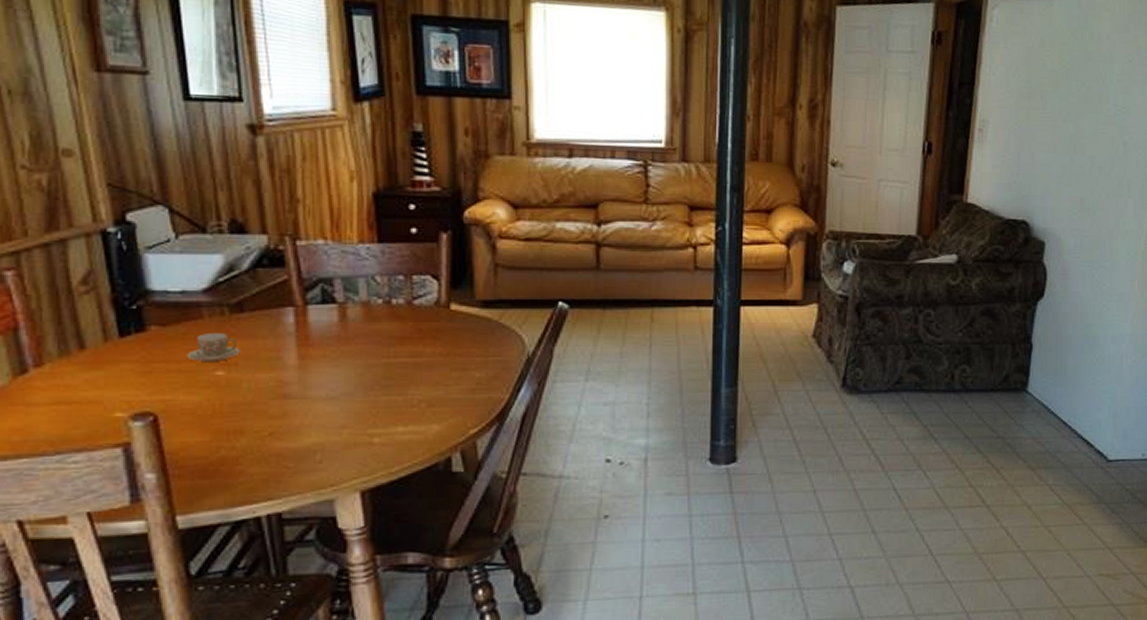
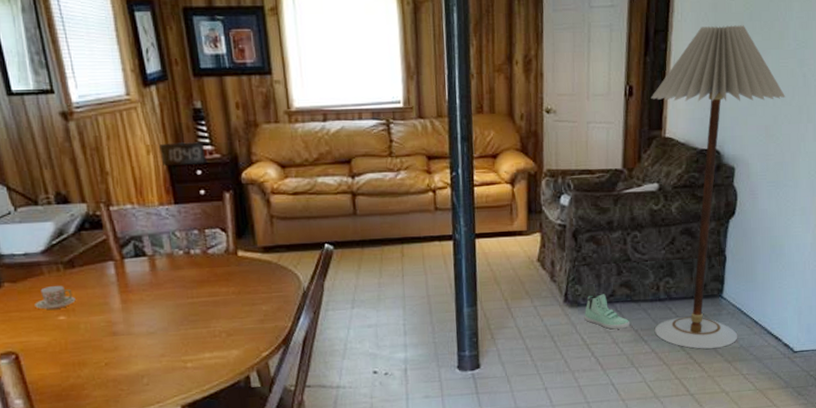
alarm clock: none [366,169,424,199] -> present [159,141,208,166]
sneaker: none [864,380,919,423] -> present [584,294,631,330]
floor lamp: none [946,82,1103,453] -> present [651,25,785,349]

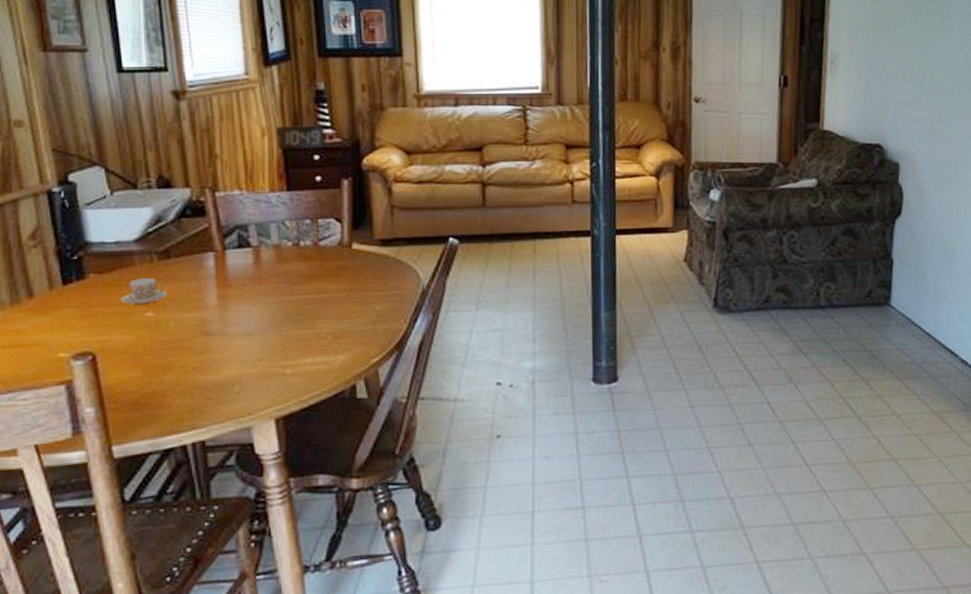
sneaker: present [584,294,631,330] -> none [735,299,788,340]
floor lamp: present [651,25,785,349] -> none [807,16,951,365]

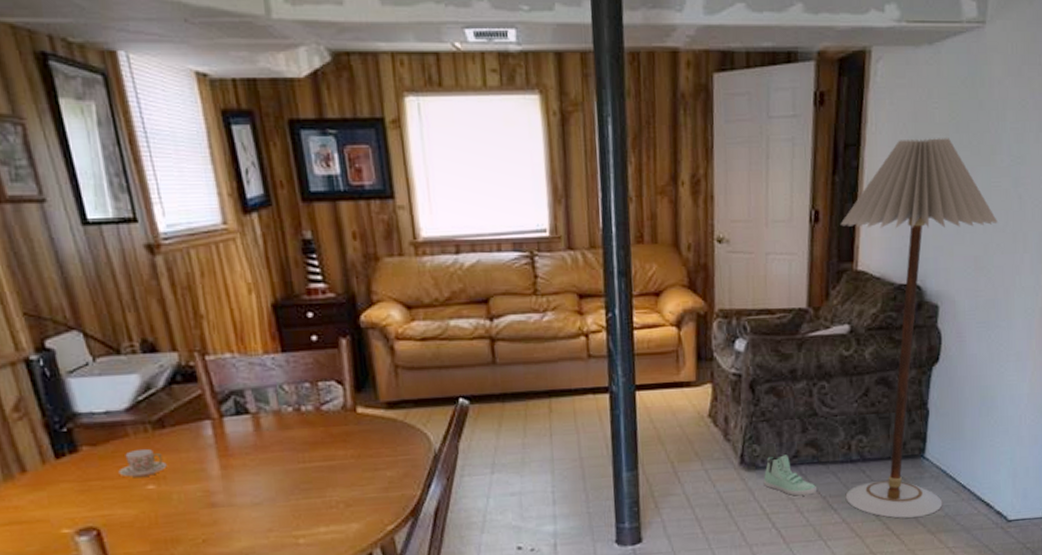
alarm clock: present [276,124,327,150] -> none [263,278,320,307]
sneaker: none [735,299,788,340] -> present [763,454,818,496]
floor lamp: none [807,16,951,365] -> present [840,138,997,519]

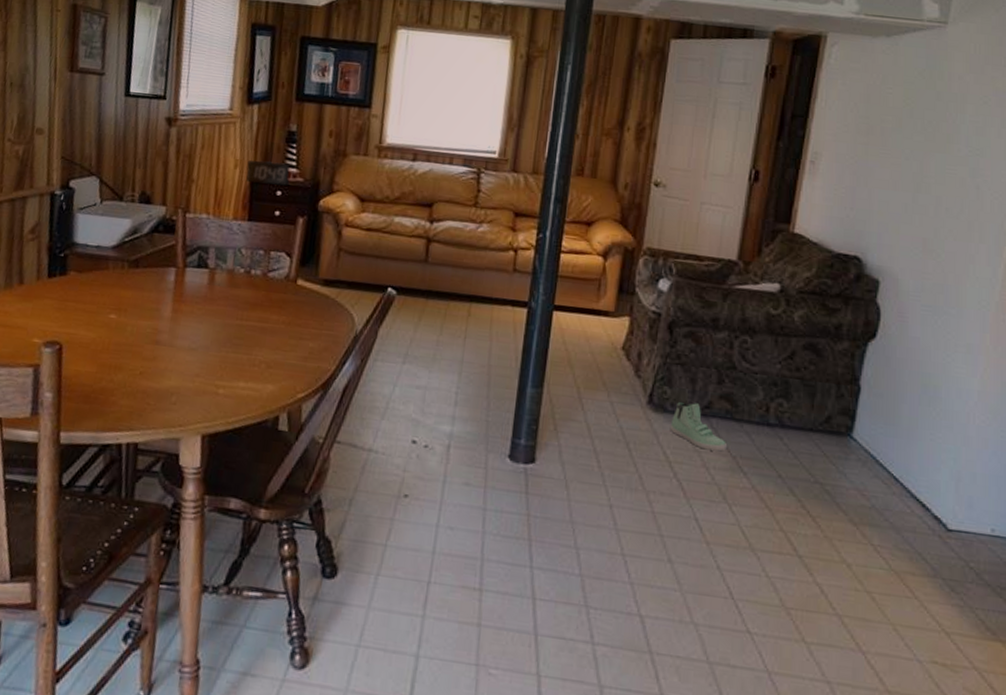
teacup: present [118,449,167,477] -> none [91,282,131,307]
alarm clock: none [263,278,320,307] -> present [246,160,290,187]
floor lamp: present [840,138,997,519] -> none [757,117,951,503]

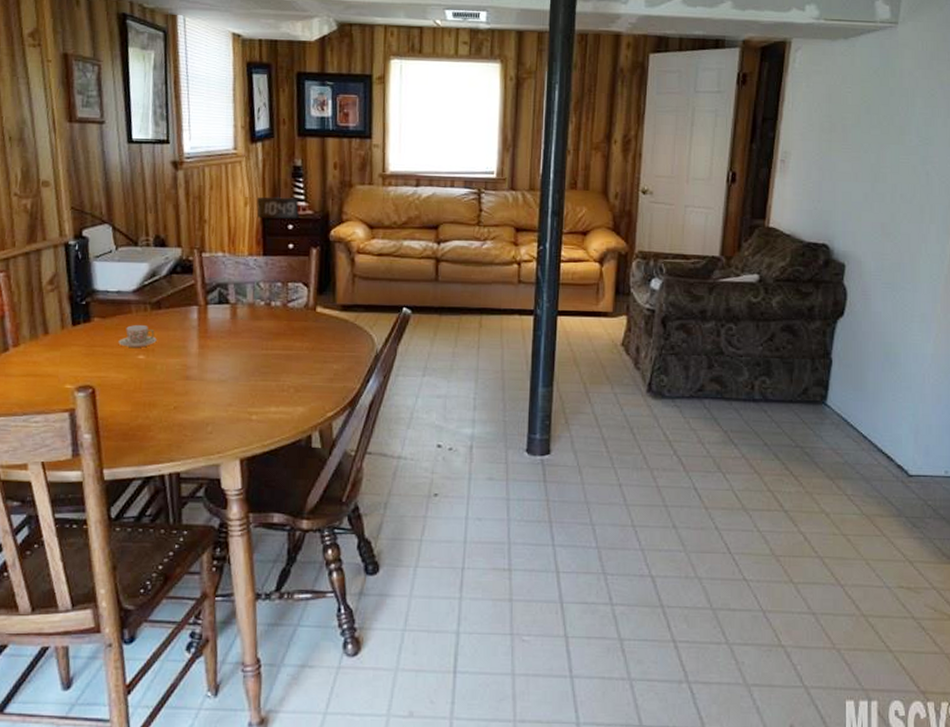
teacup: none [91,282,131,307] -> present [118,325,157,348]
sneaker: present [669,402,728,452] -> none [668,387,720,428]

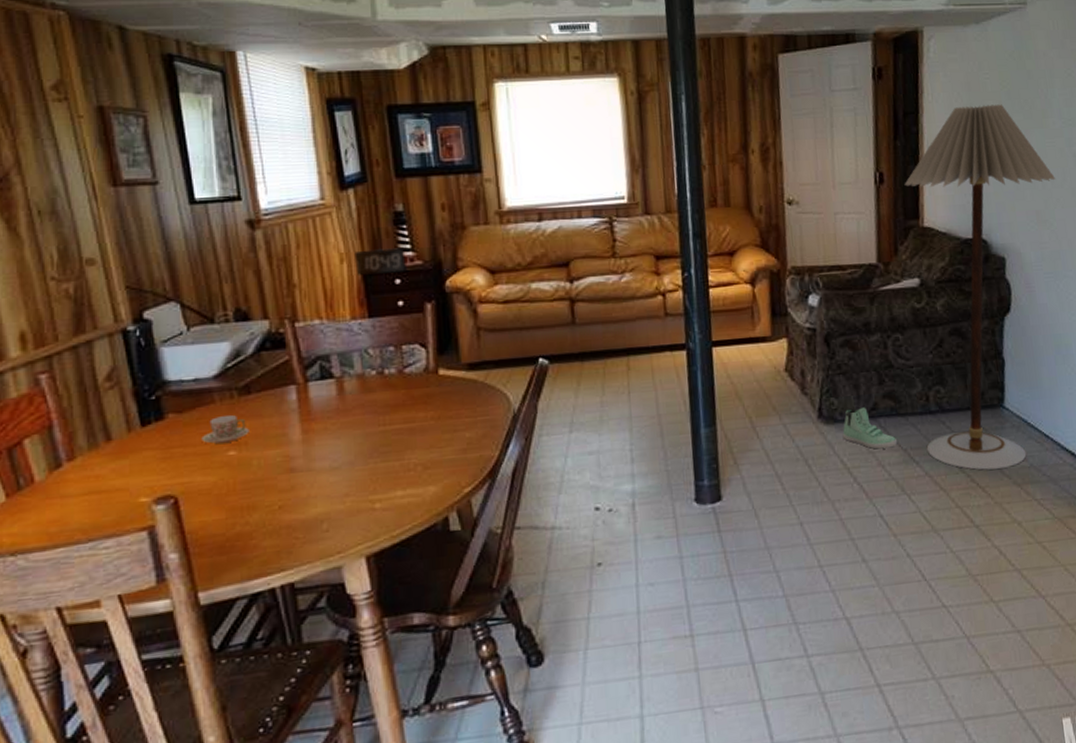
sneaker: none [668,387,720,428] -> present [842,407,898,450]
floor lamp: none [746,116,905,462] -> present [904,104,1055,471]

